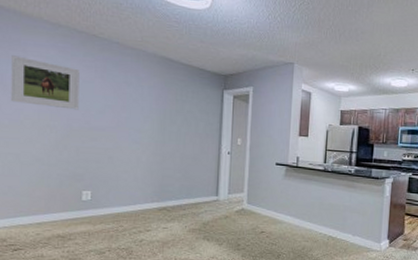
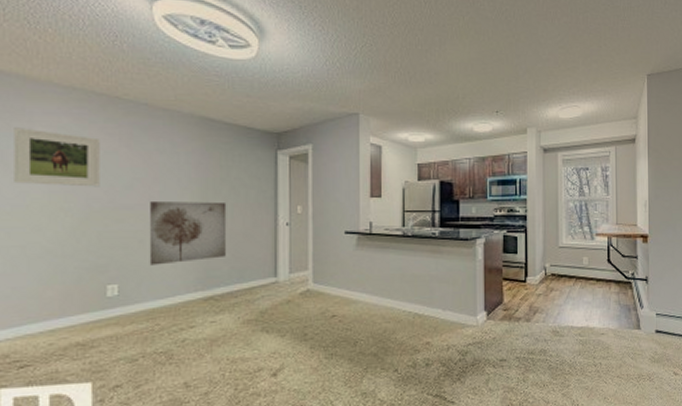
wall art: none [116,126,180,179] -> present [149,201,227,266]

